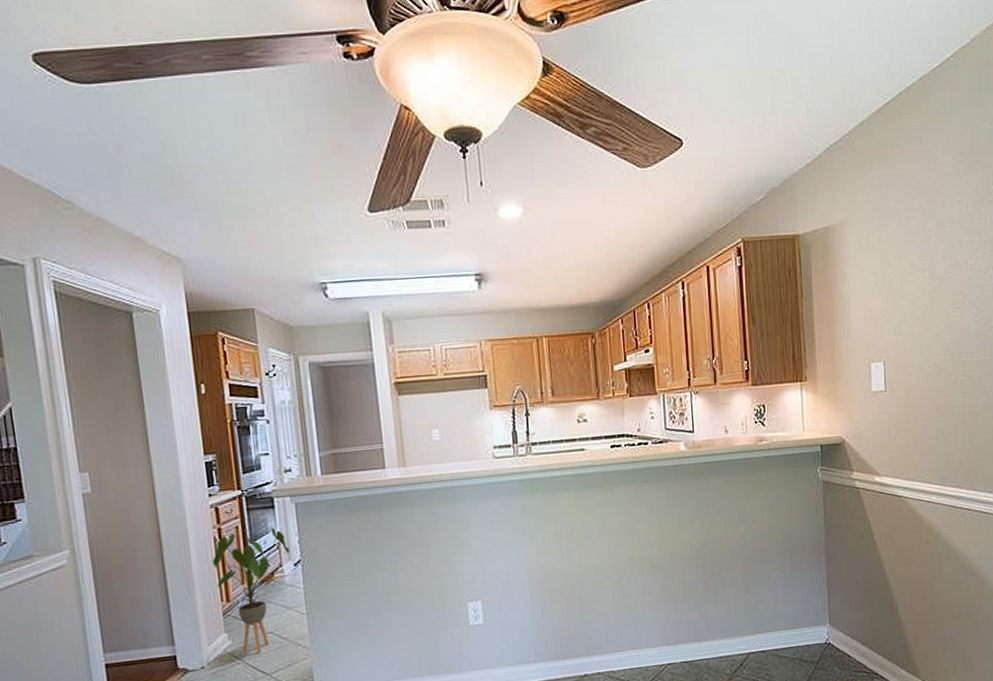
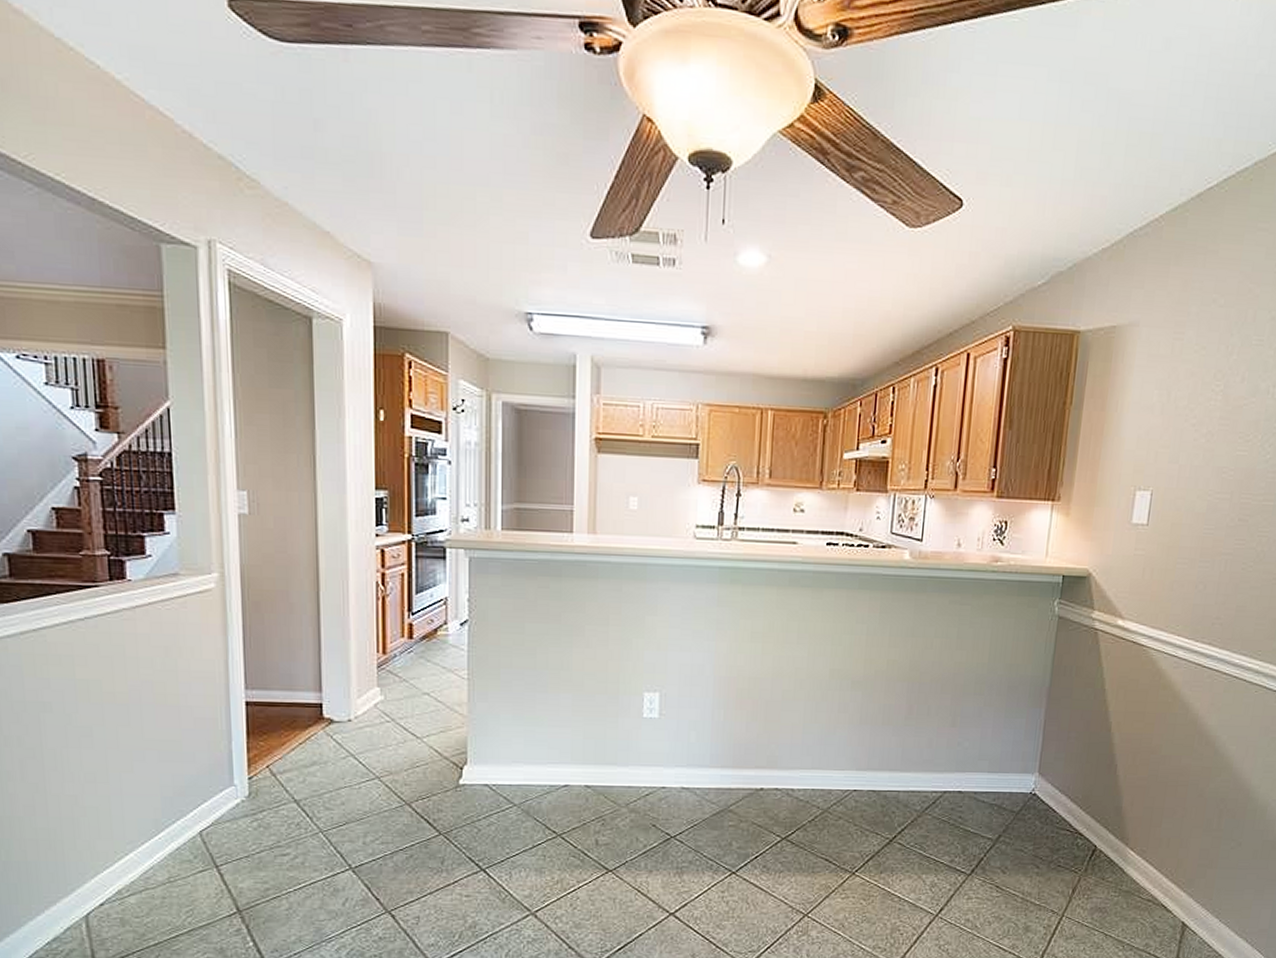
house plant: present [213,528,290,653] -> none [372,581,458,713]

